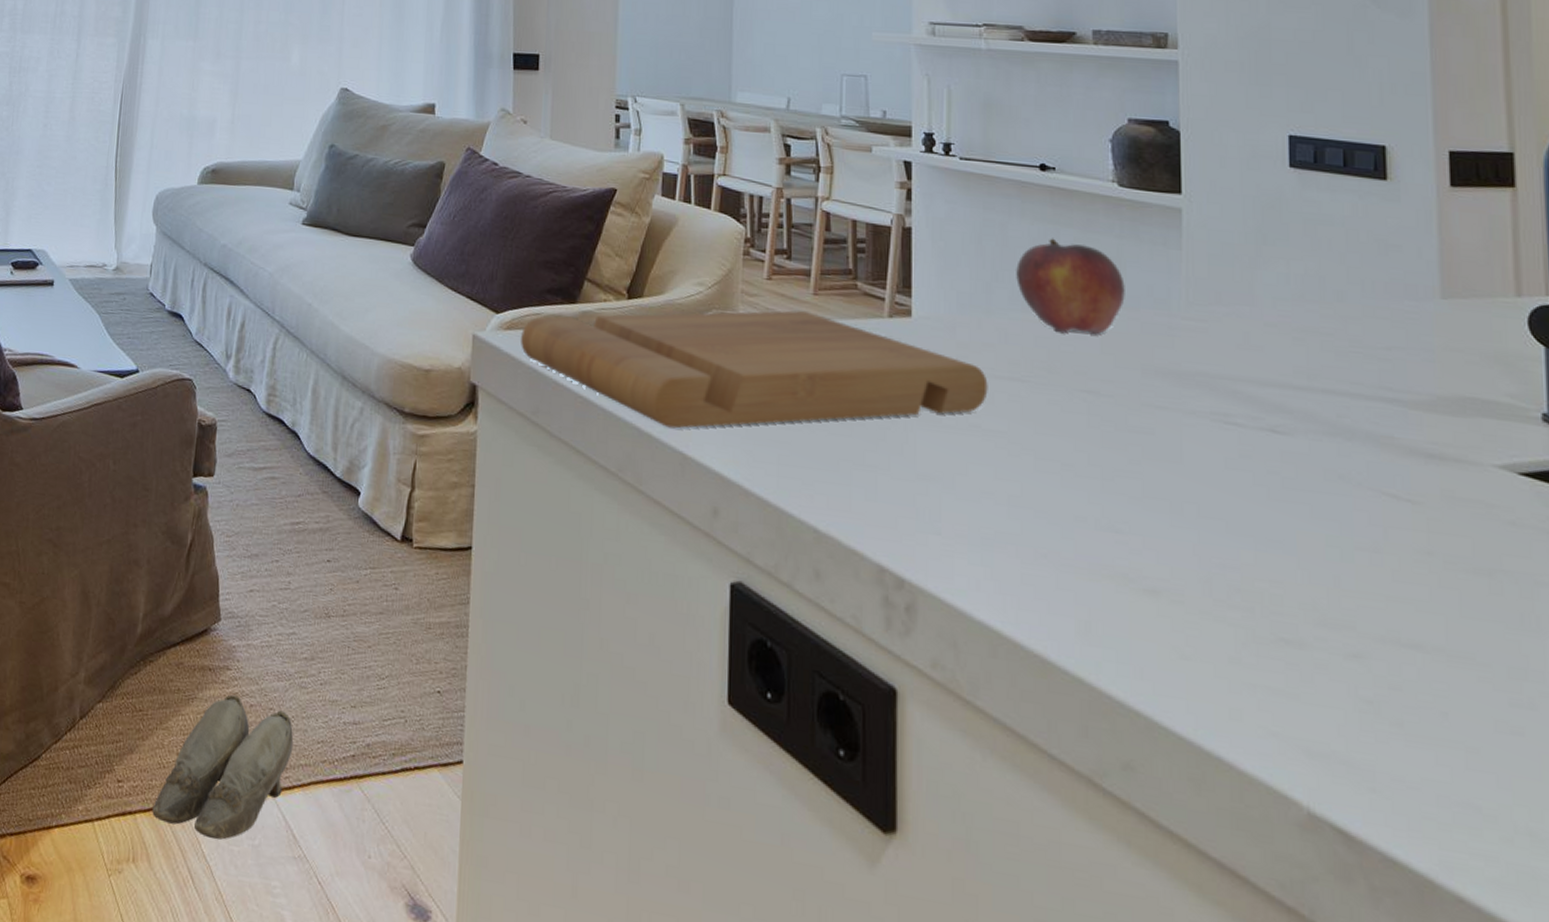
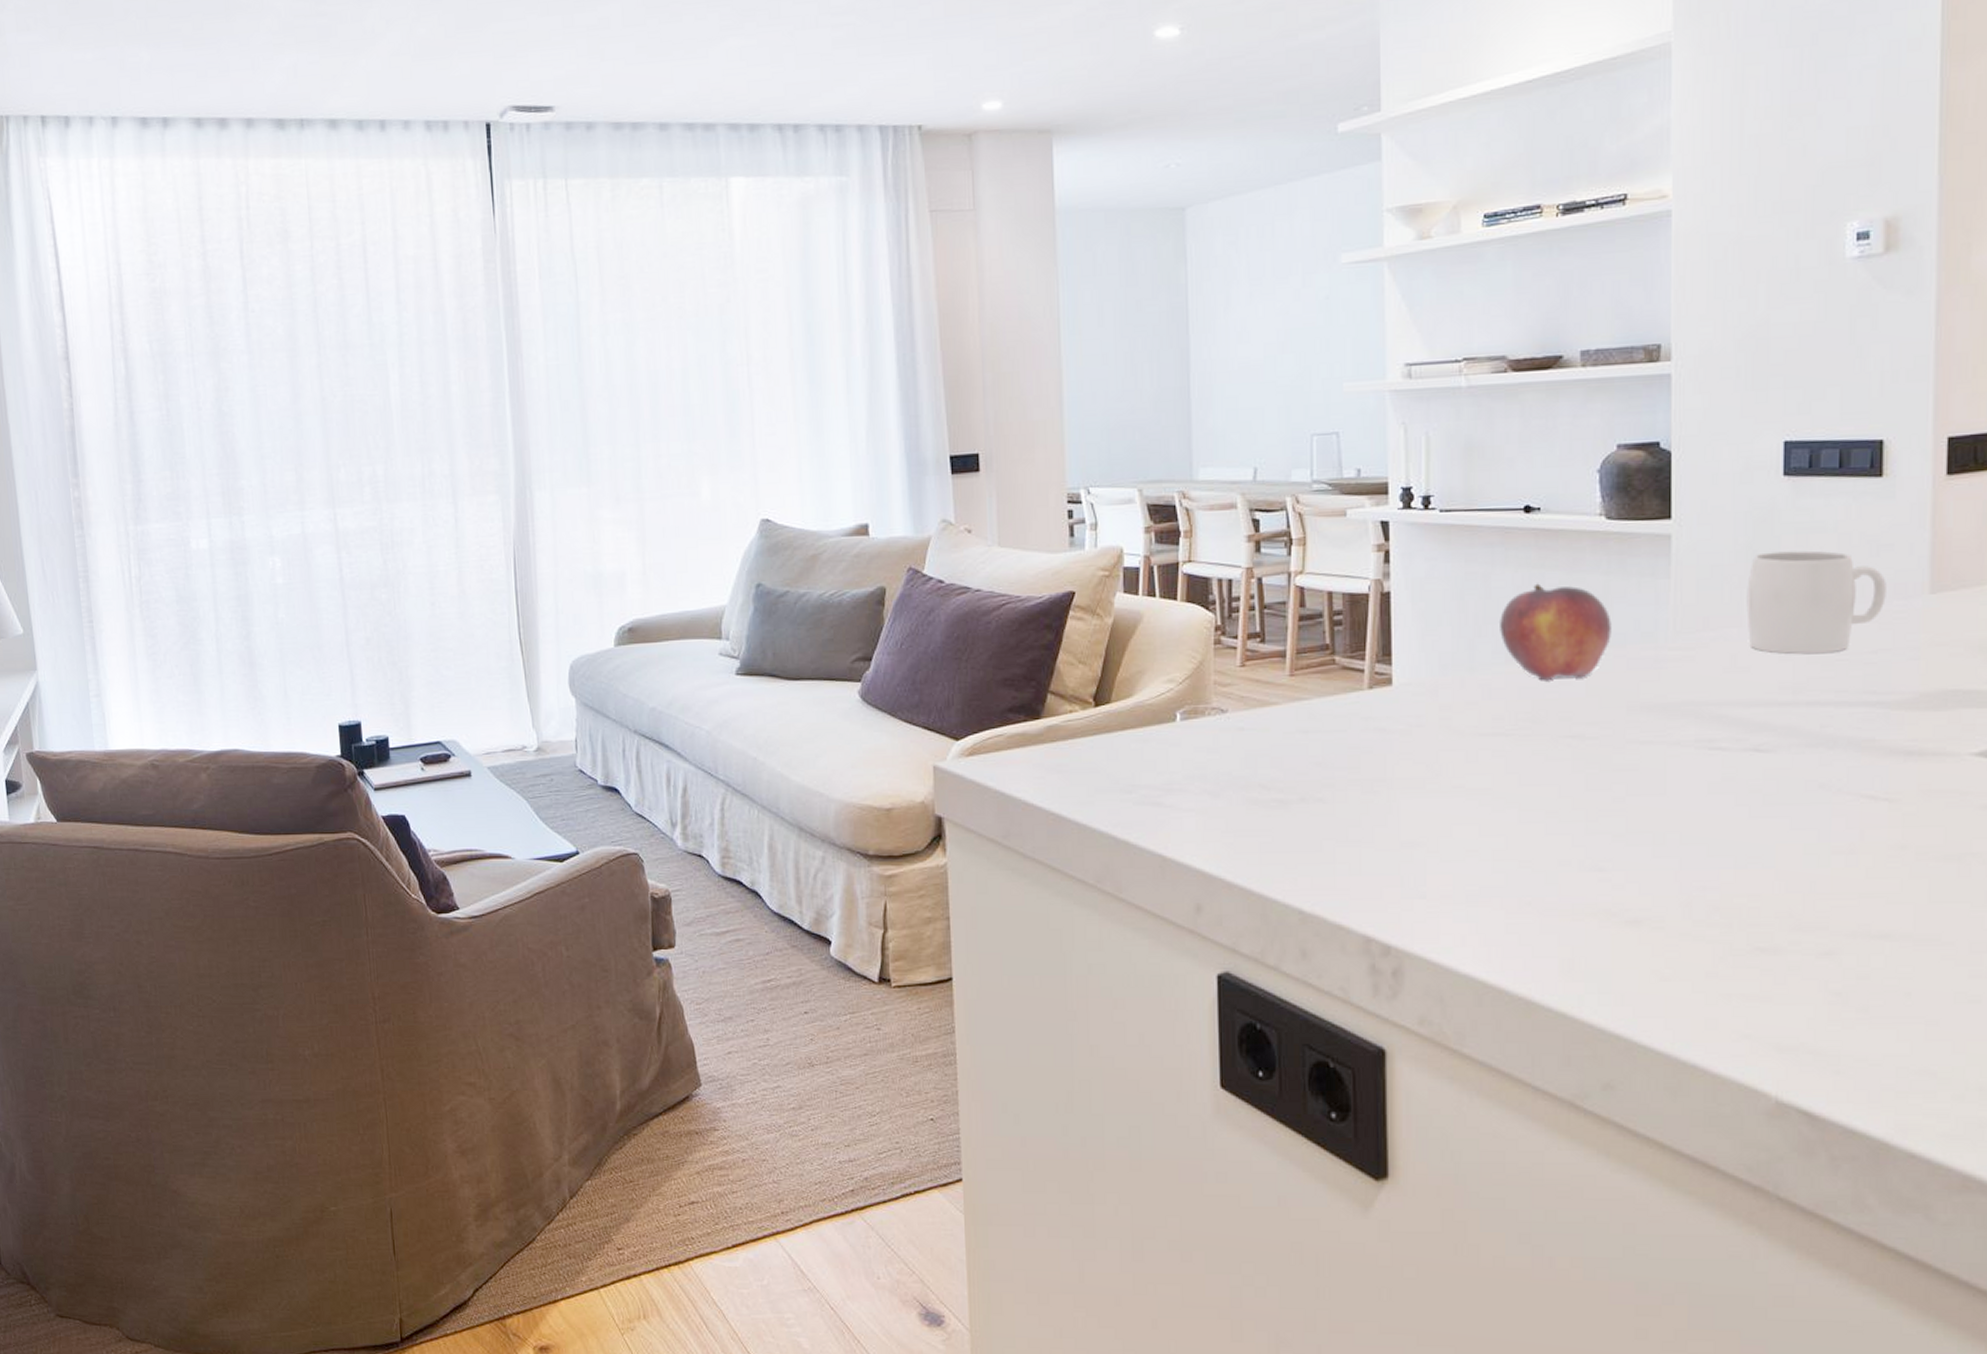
slippers: present [152,694,294,840] -> none [656,1153,791,1287]
cutting board: present [521,310,988,429] -> none [985,695,1472,832]
mug: none [1257,237,1397,345] -> present [1746,550,1886,655]

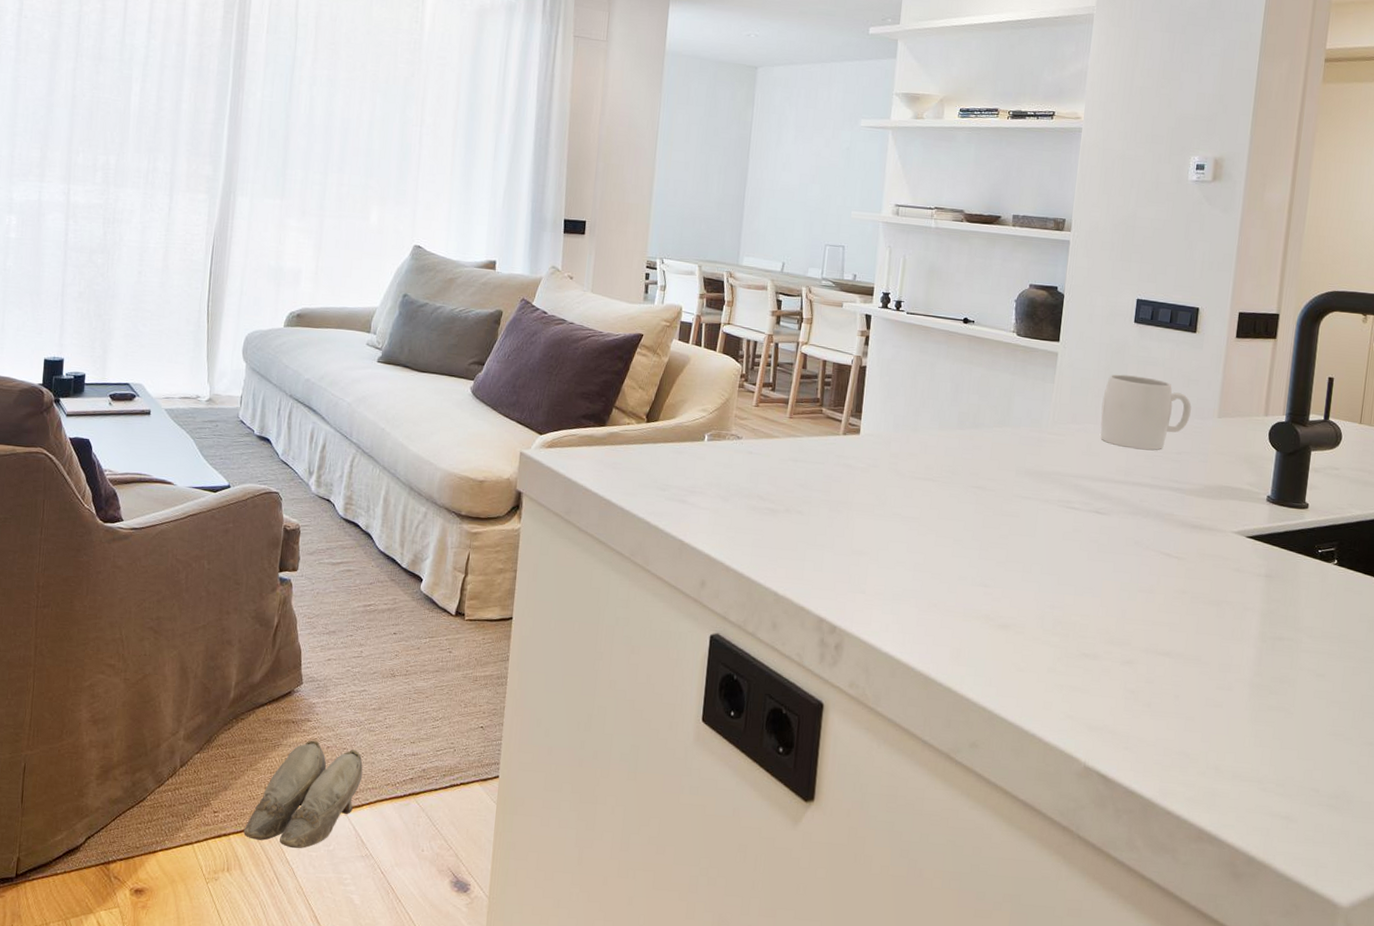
slippers: none [656,1153,791,1287] -> present [243,740,363,849]
fruit: present [1500,583,1611,680] -> none [937,374,1013,446]

